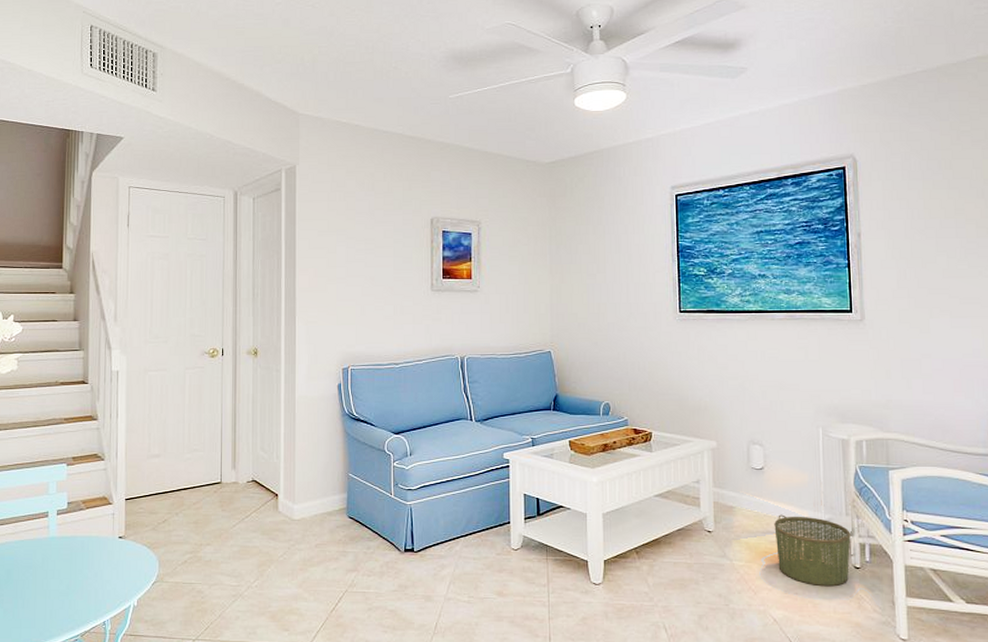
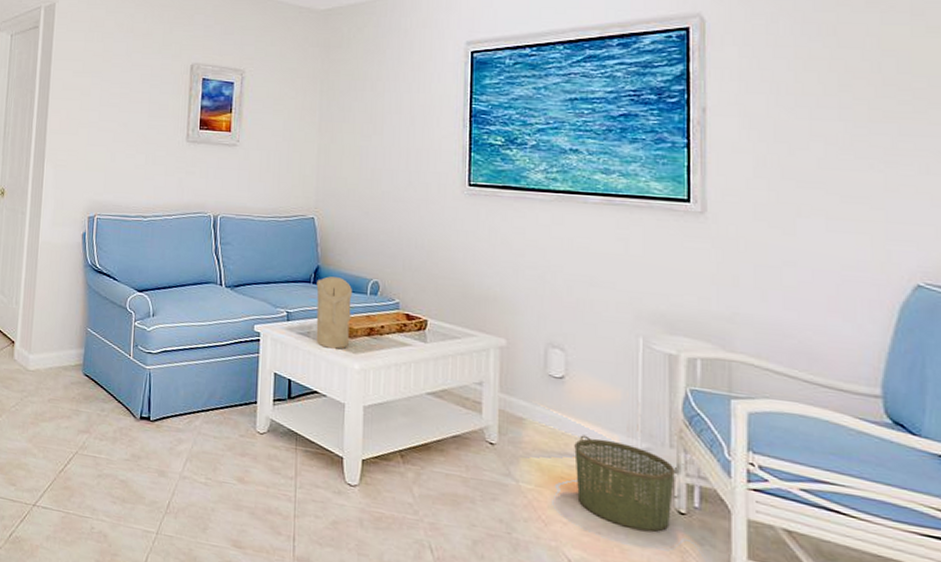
candle: none [556,403,588,466] -> present [316,276,352,349]

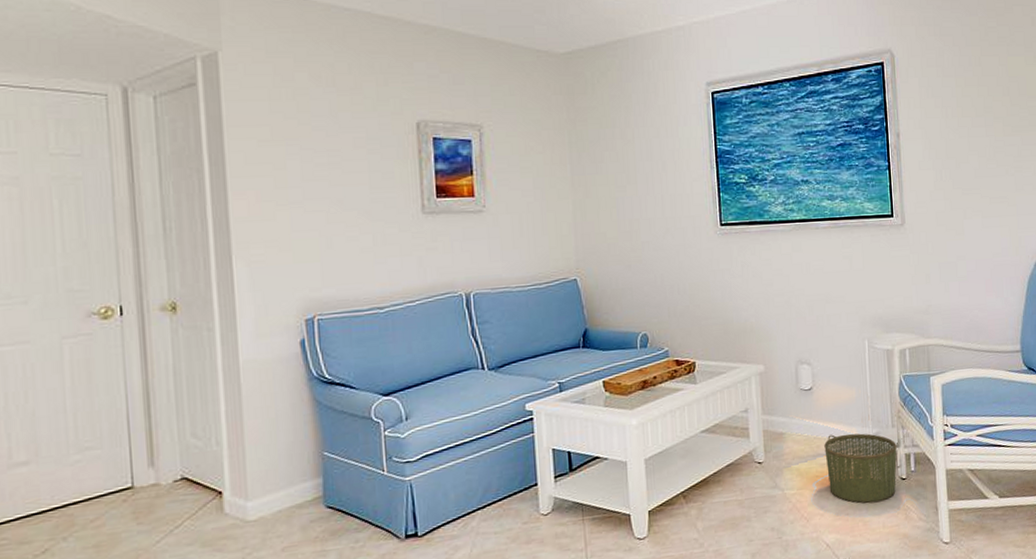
candle: present [316,276,352,349] -> none [586,336,624,411]

